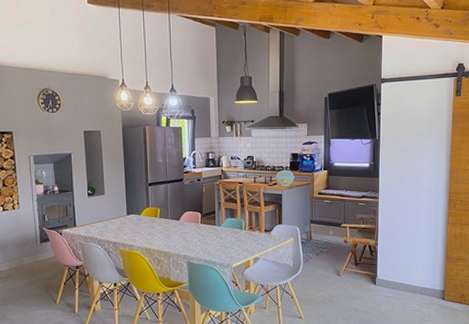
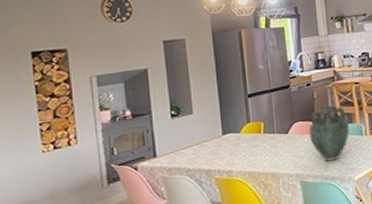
vase: none [196,200,231,248] -> present [309,105,349,162]

